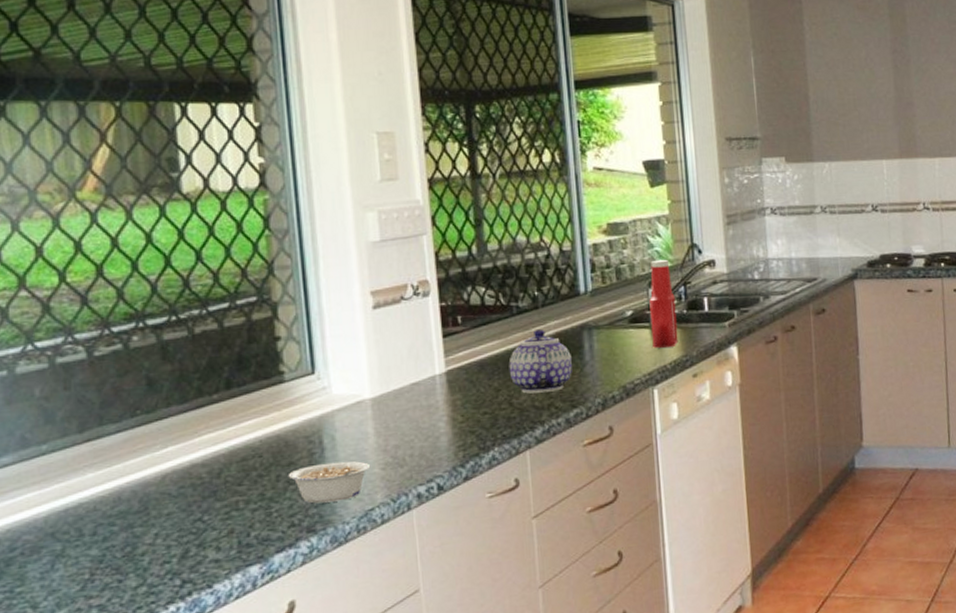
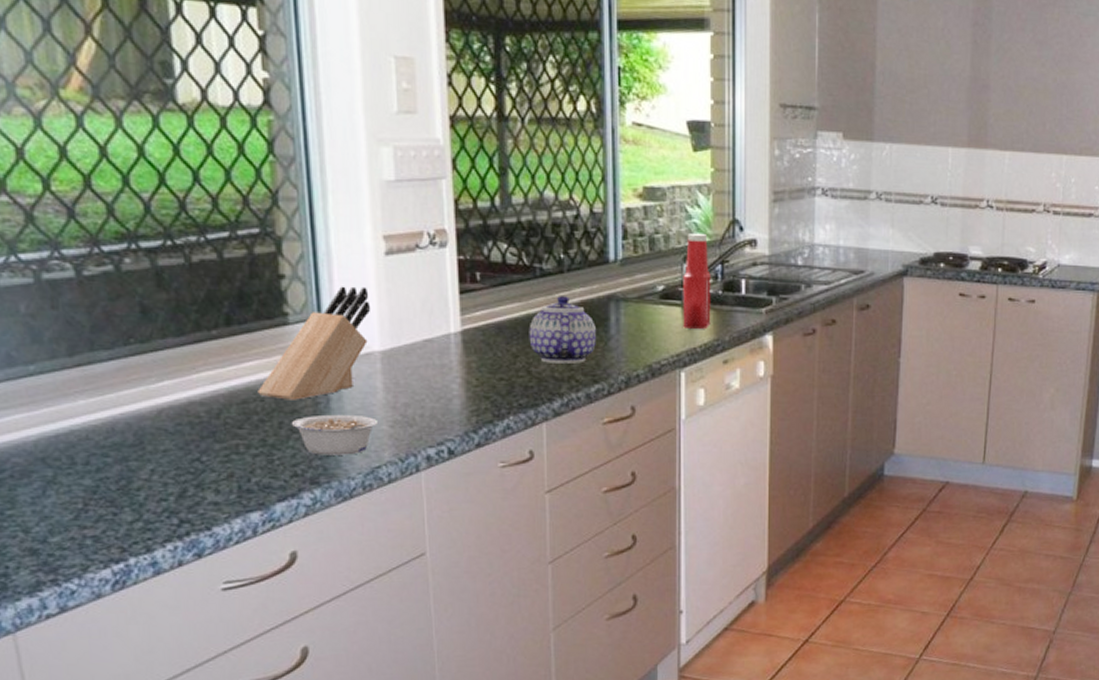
knife block: none [256,340,361,454] -> present [257,286,371,400]

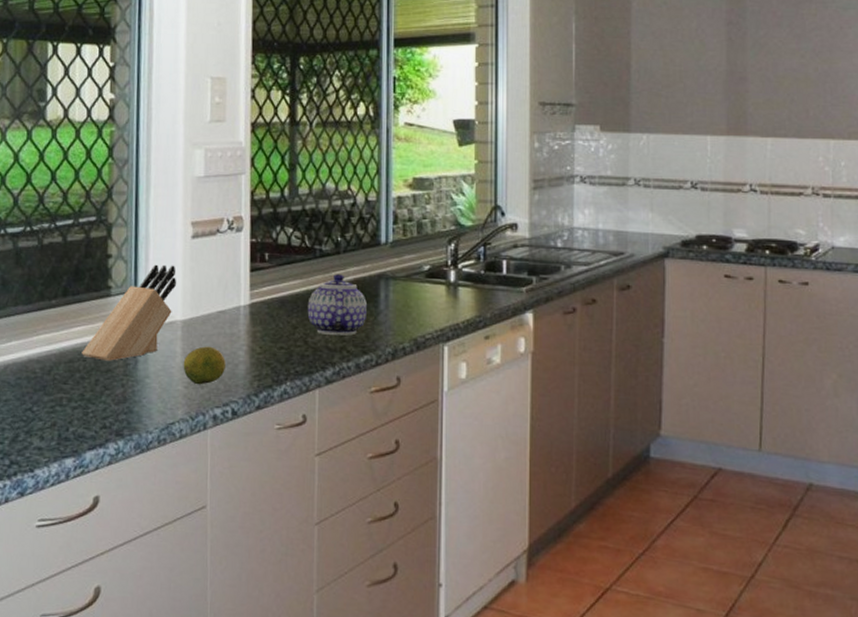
legume: present [291,414,379,455] -> none [105,374,176,412]
fruit: none [386,380,437,424] -> present [183,346,226,385]
ketchup bottle: present [683,232,711,329] -> none [447,218,474,306]

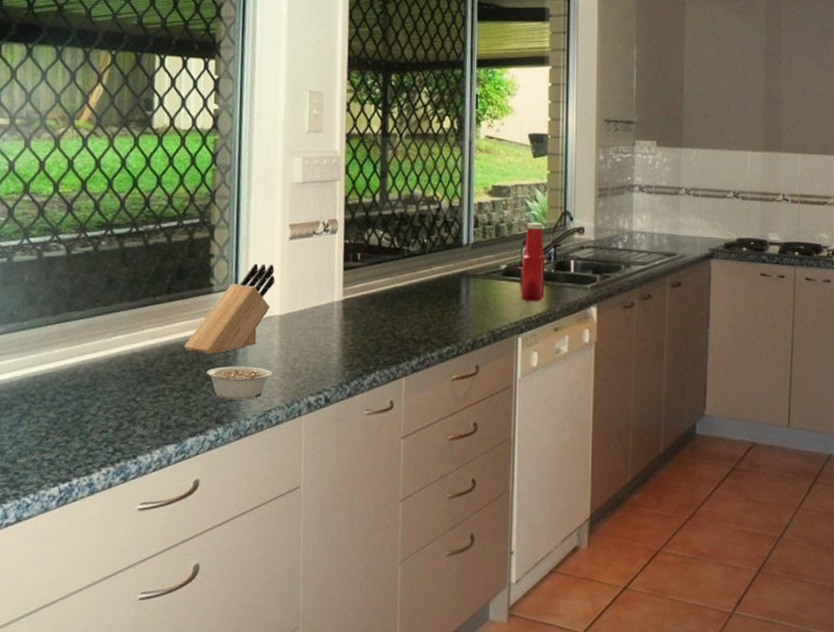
legume: none [105,374,176,412] -> present [206,365,273,400]
fruit: present [183,346,226,385] -> none [280,339,320,375]
teapot: present [307,273,367,336] -> none [395,271,449,328]
ketchup bottle: none [447,218,474,306] -> present [521,222,545,301]

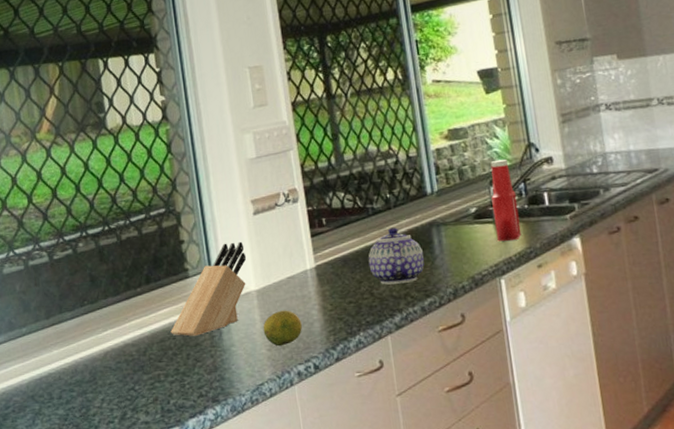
legume: present [206,365,273,400] -> none [195,343,259,378]
fruit: none [280,339,320,375] -> present [263,310,302,347]
teapot: none [395,271,449,328] -> present [368,227,424,285]

